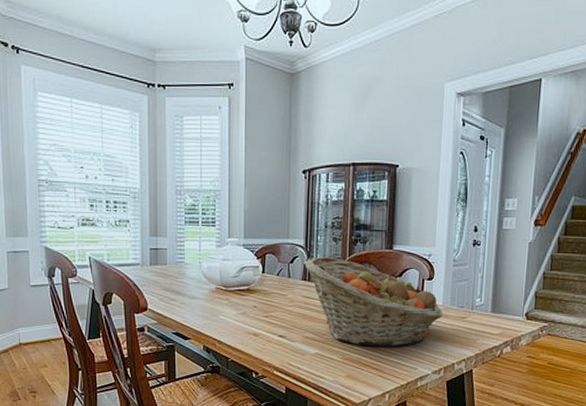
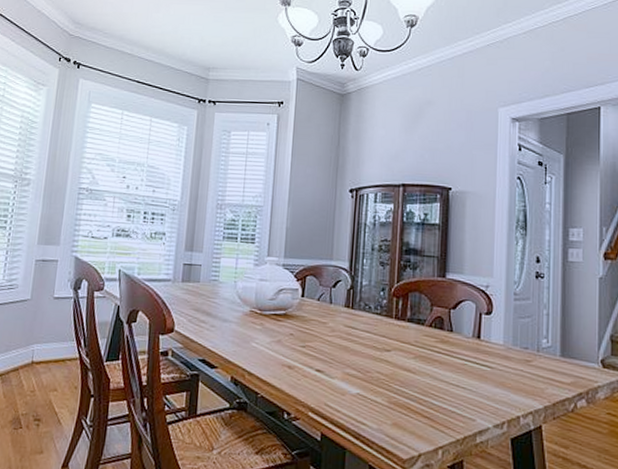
fruit basket: present [305,256,443,347] -> none [348,281,504,392]

